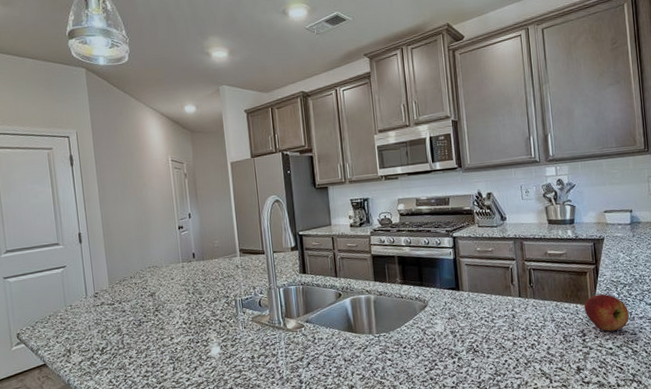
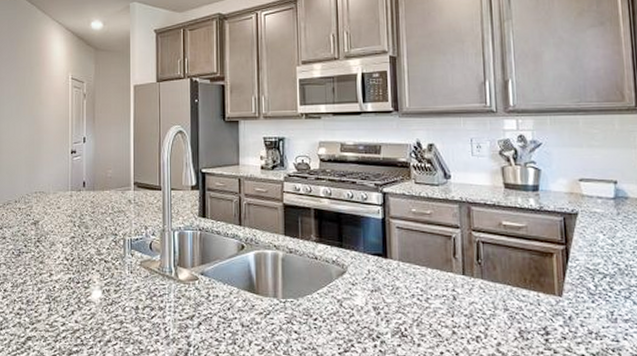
apple: present [584,294,629,331] -> none [548,284,610,333]

